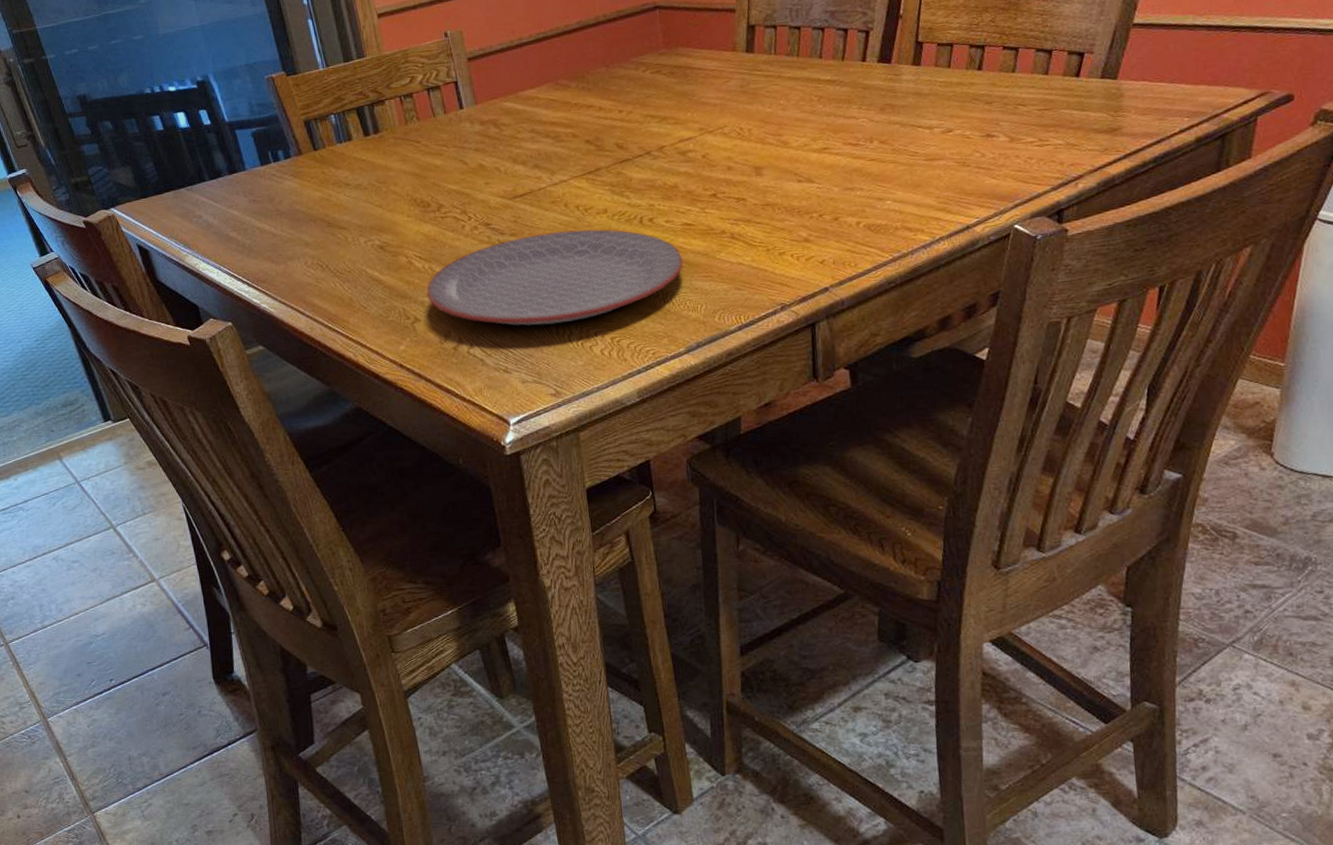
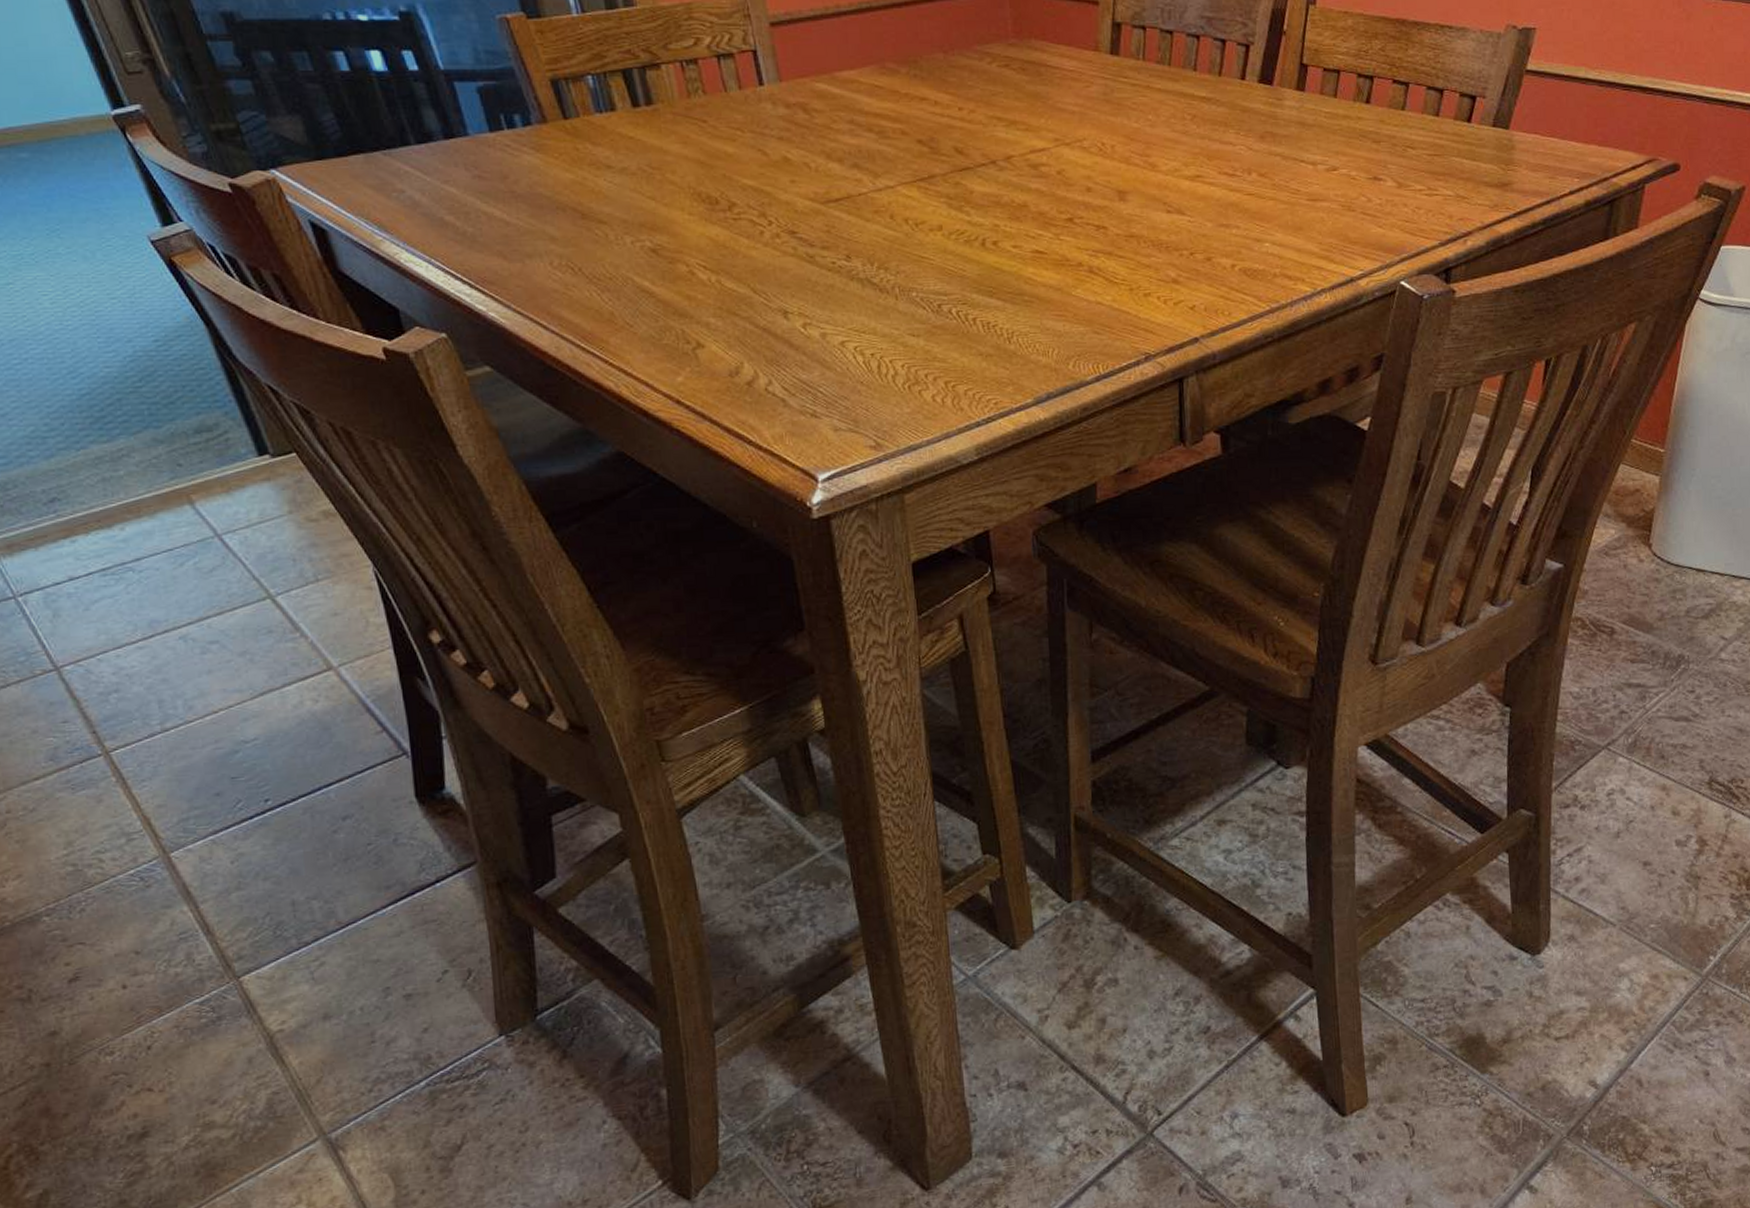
plate: present [427,229,683,326] -> none [713,247,1033,361]

